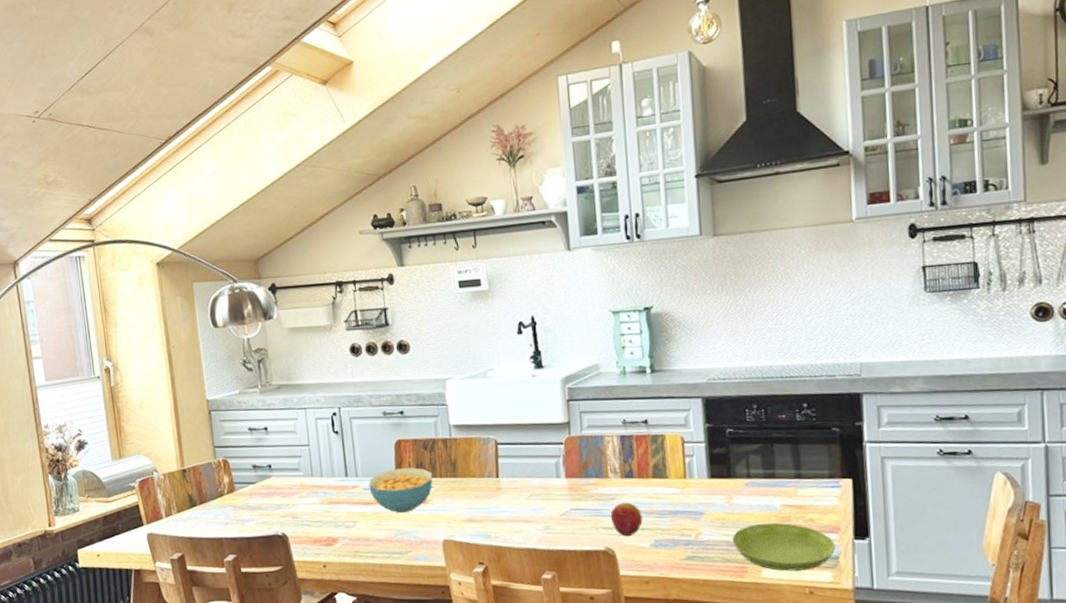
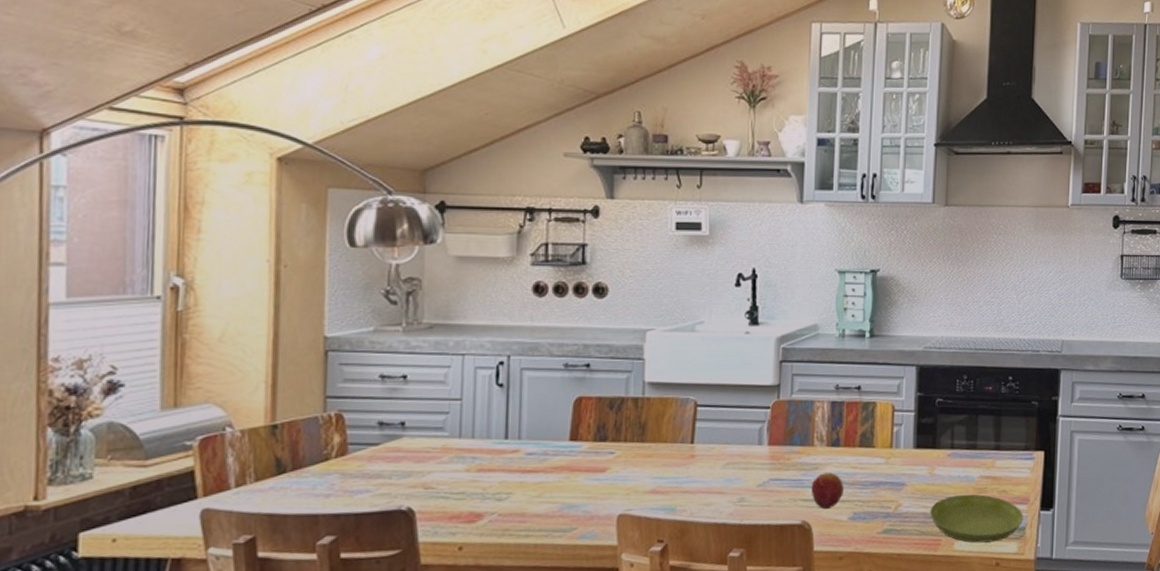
cereal bowl: present [369,467,433,513] -> none [534,430,616,484]

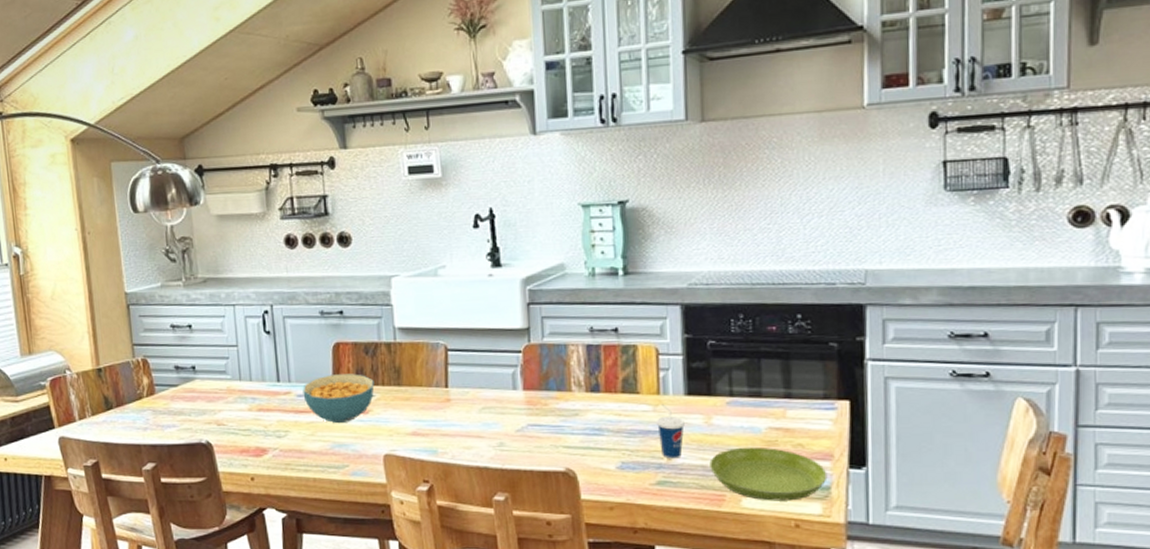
cereal bowl: none [534,430,616,484] -> present [303,374,374,424]
fruit: present [811,472,844,510] -> none [572,419,608,458]
cup: none [887,457,912,509] -> present [655,404,685,460]

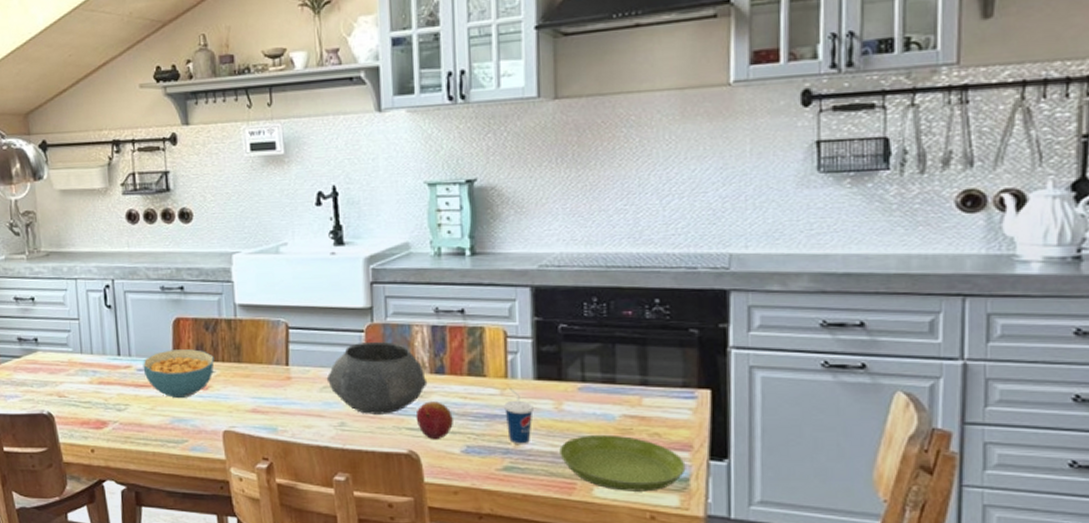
bowl: none [485,361,584,434] -> present [326,341,428,414]
fruit: none [572,419,608,458] -> present [416,401,453,440]

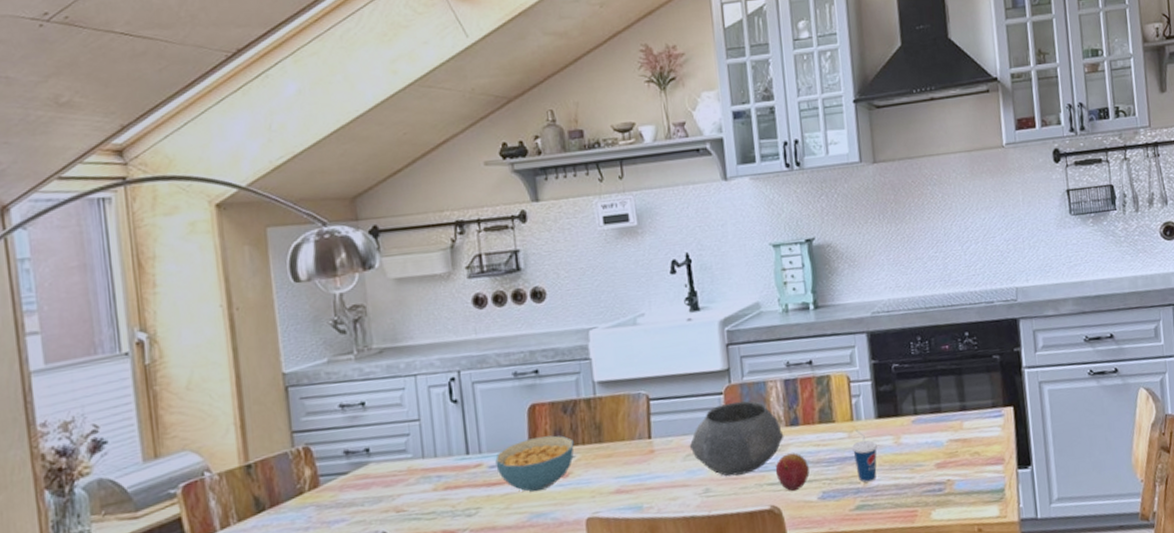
saucer: present [559,434,686,492] -> none [901,459,1001,511]

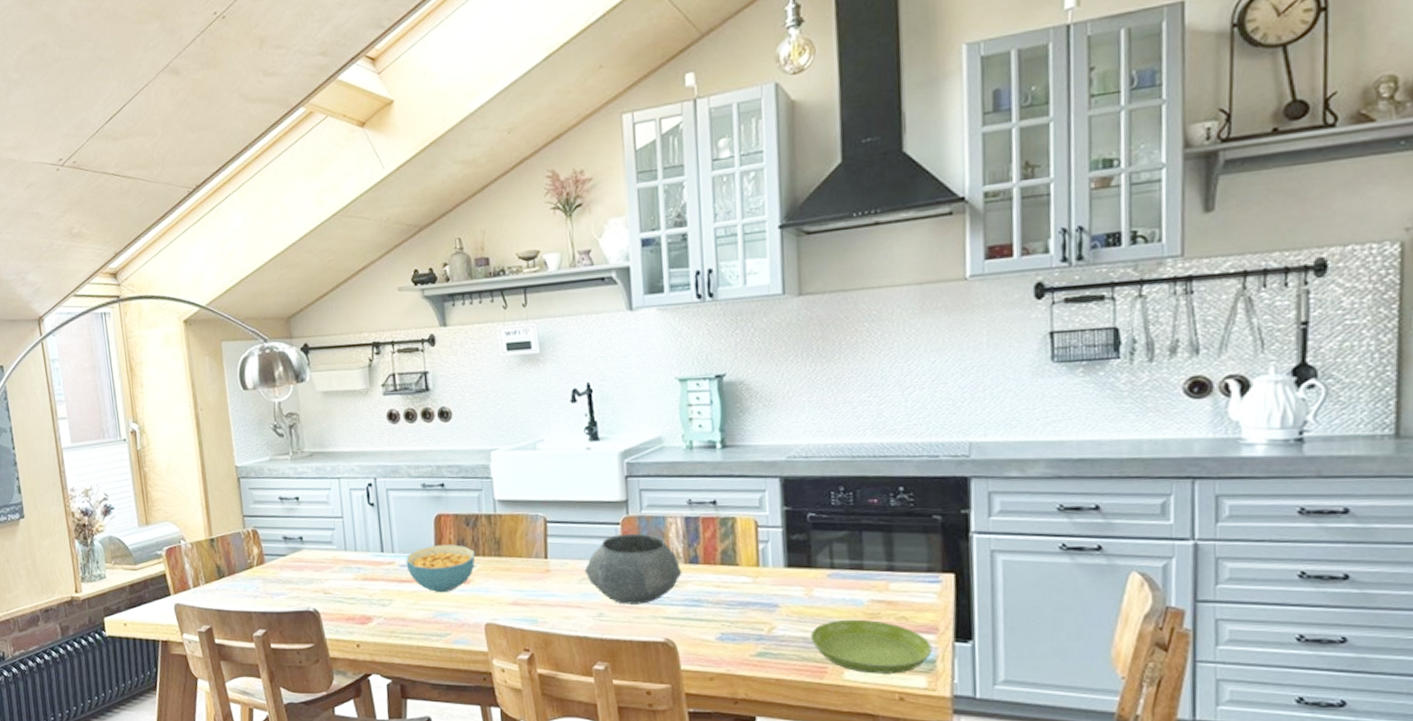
fruit: present [775,452,809,492] -> none [671,590,708,628]
cup: present [851,430,877,483] -> none [755,576,785,632]
saucer: none [901,459,1001,511] -> present [810,619,932,674]

